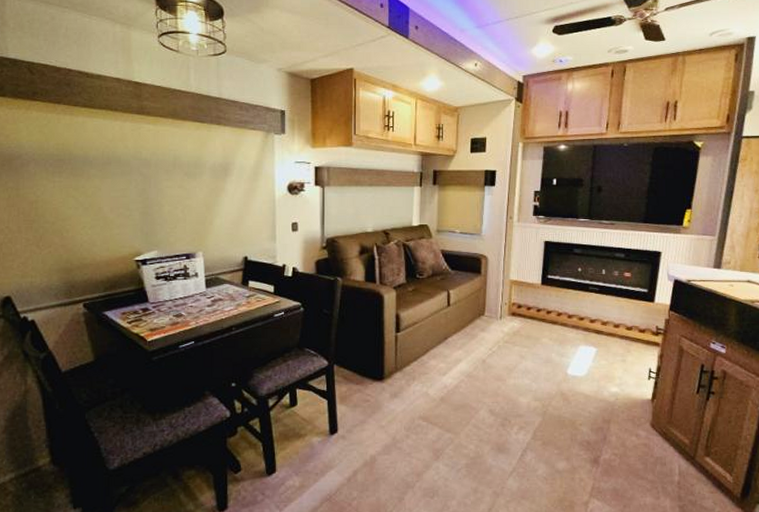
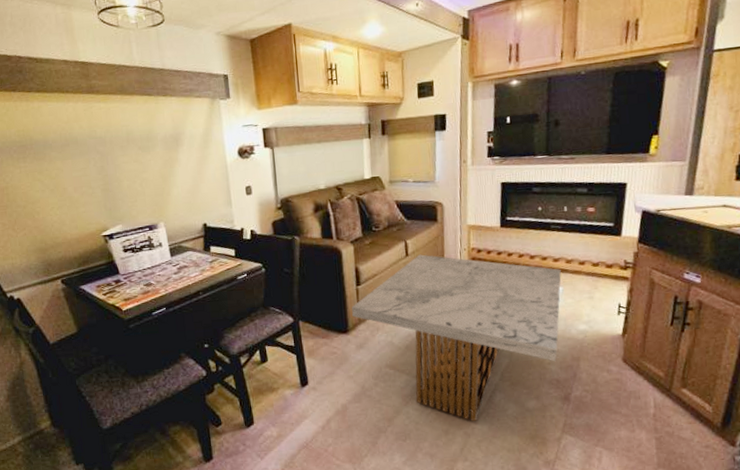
coffee table: none [389,305,597,481] -> present [352,254,561,422]

